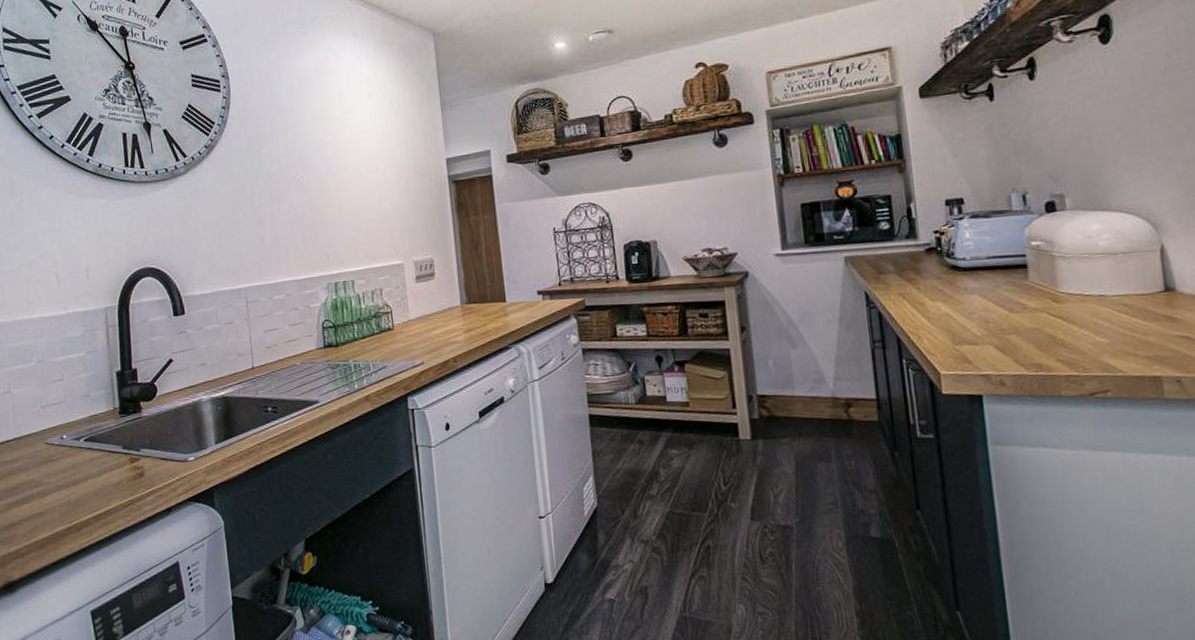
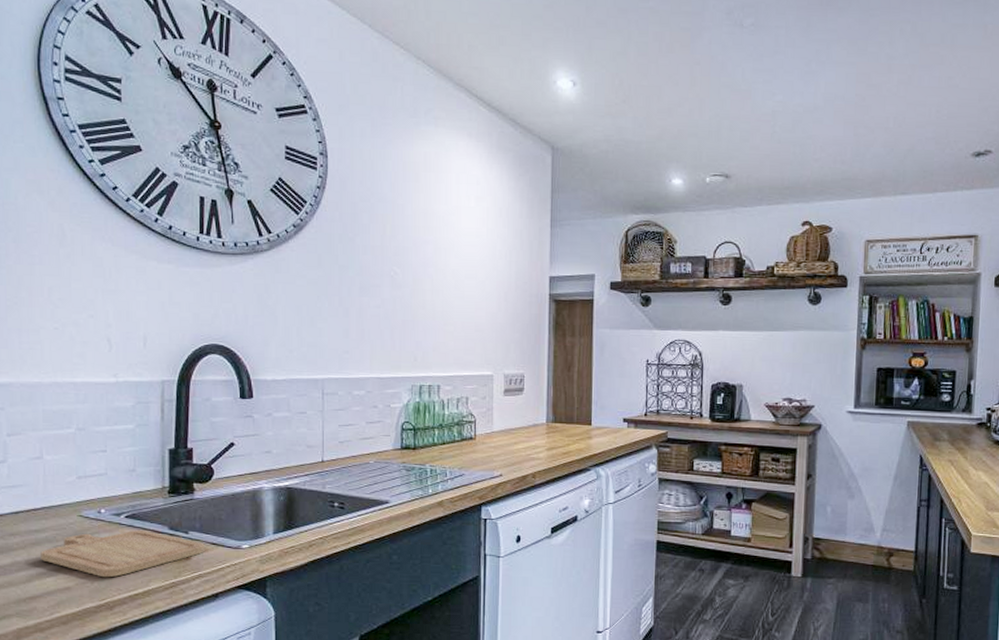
chopping board: none [16,452,156,501] -> present [40,530,205,578]

